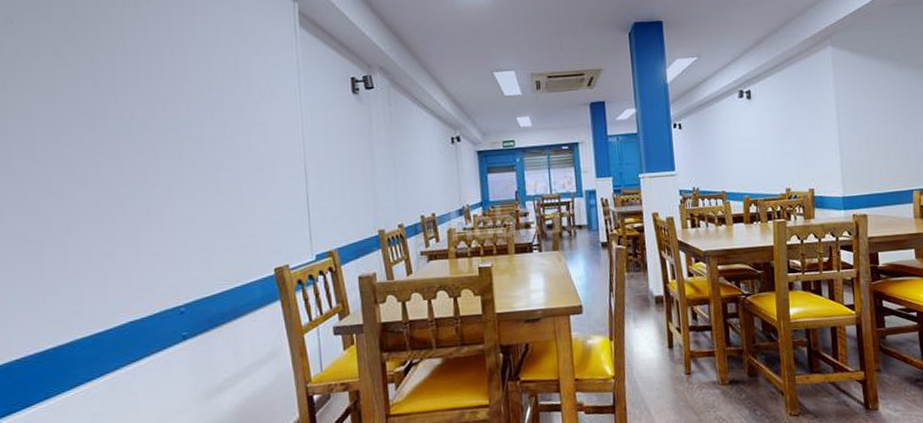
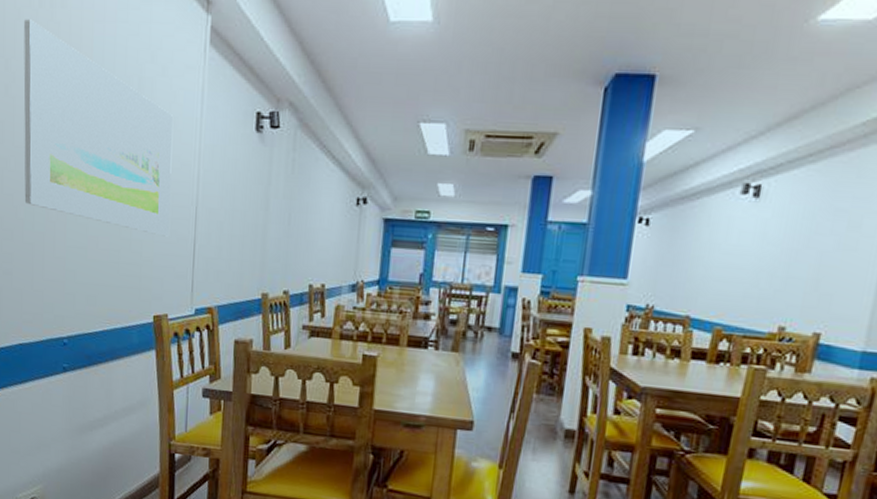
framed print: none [108,17,282,195] -> present [23,19,174,237]

